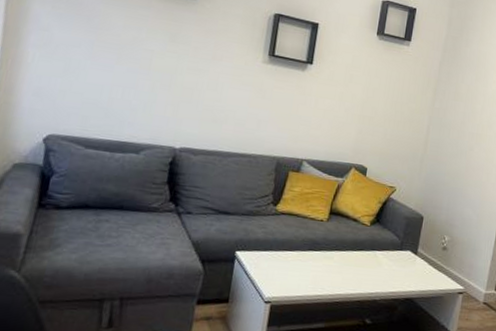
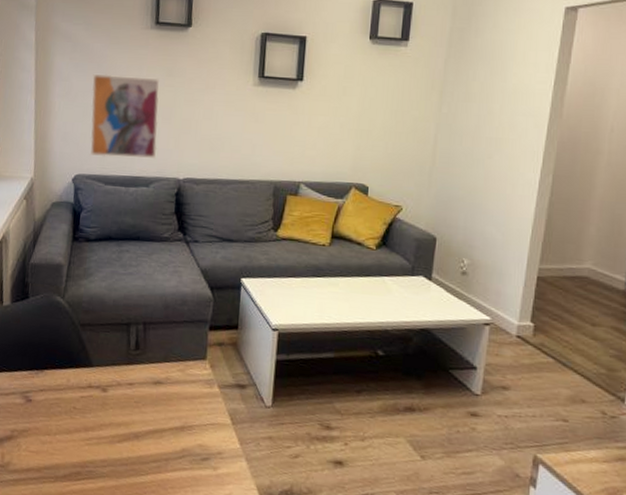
wall art: none [69,28,160,124] -> present [90,74,160,158]

